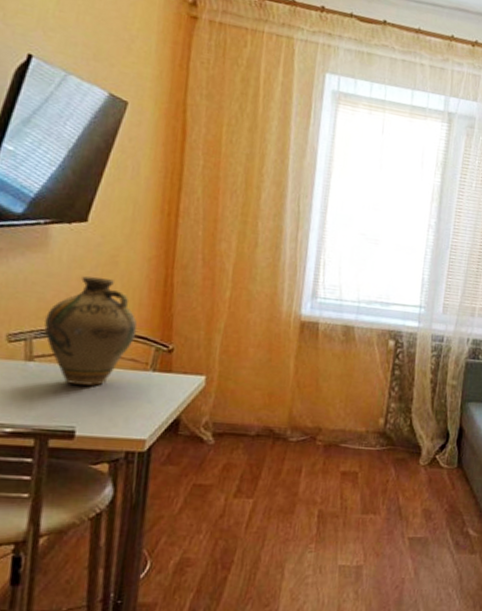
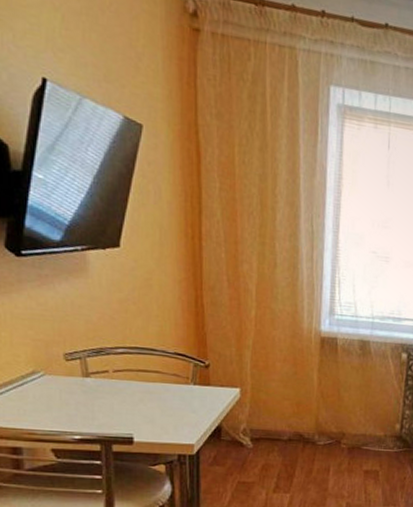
jug: present [43,276,138,386] -> none [93,299,176,398]

